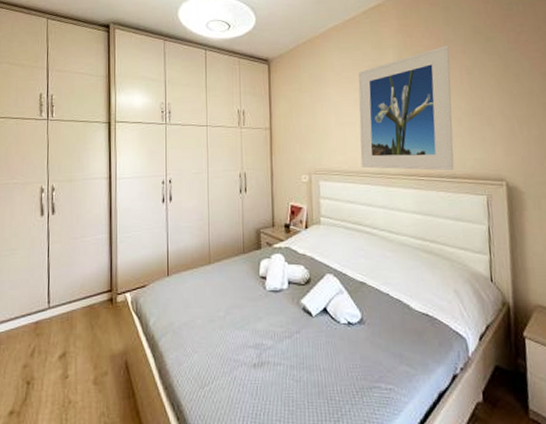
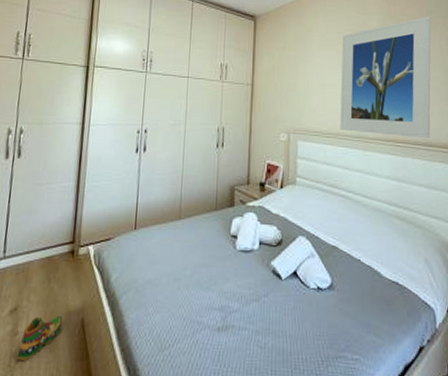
sneaker: none [69,358,108,400] -> present [17,315,63,360]

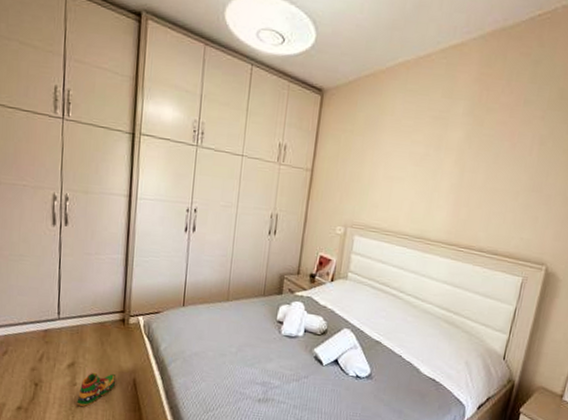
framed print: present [340,16,431,138] -> none [401,106,528,246]

